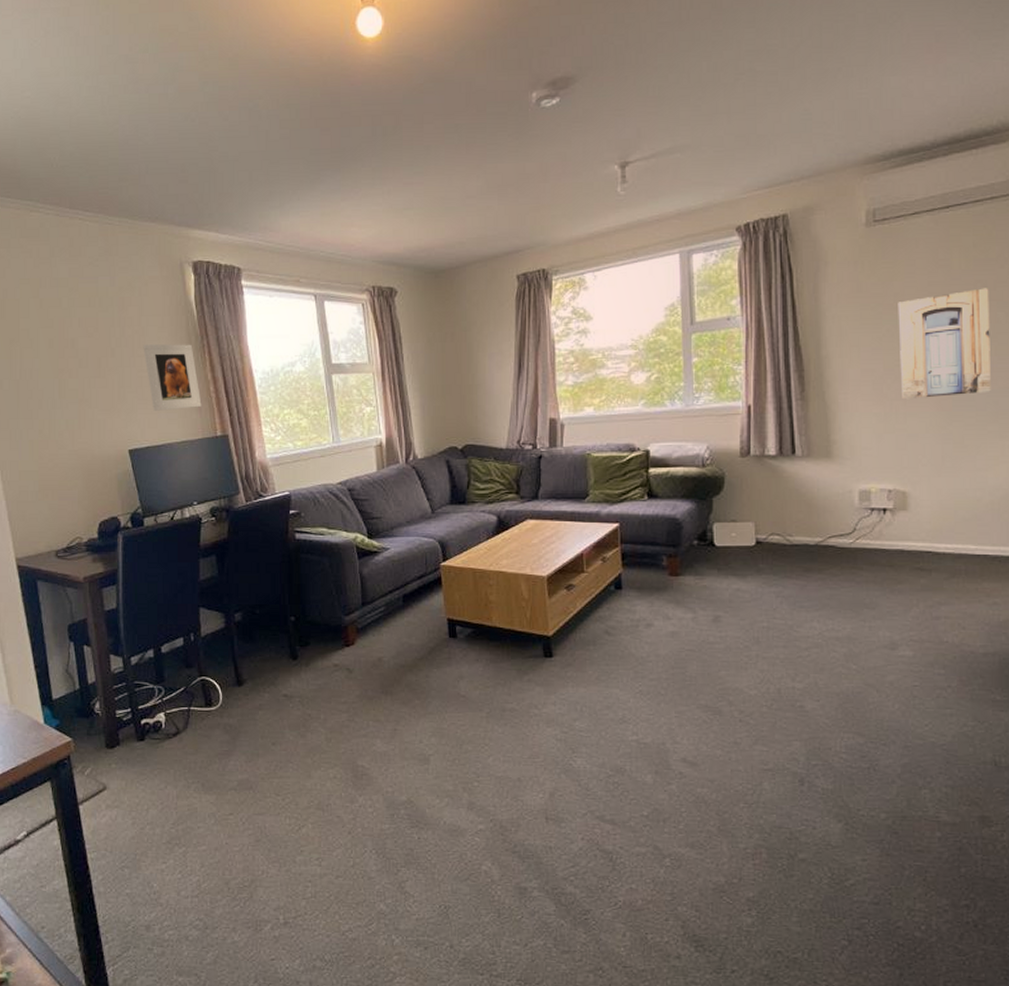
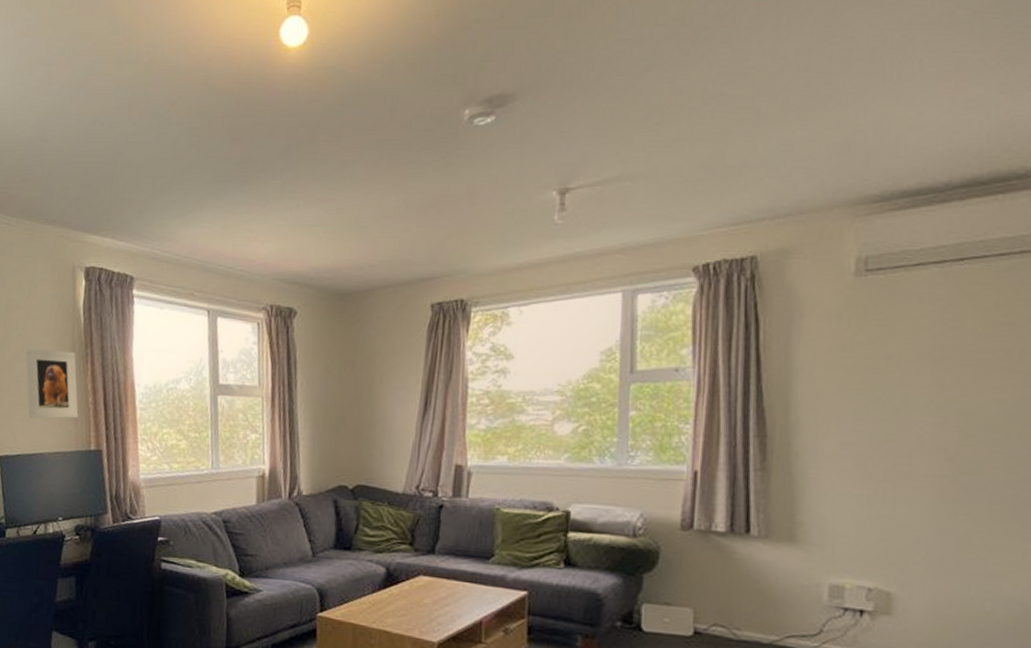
wall art: present [898,288,991,400] -> none [890,357,1013,483]

